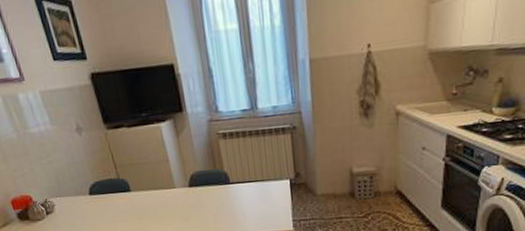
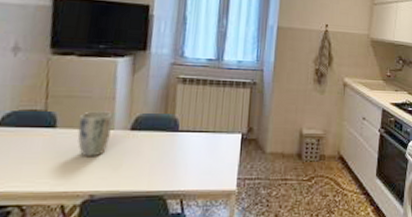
plant pot: none [146,173,175,213] -> present [77,111,113,158]

